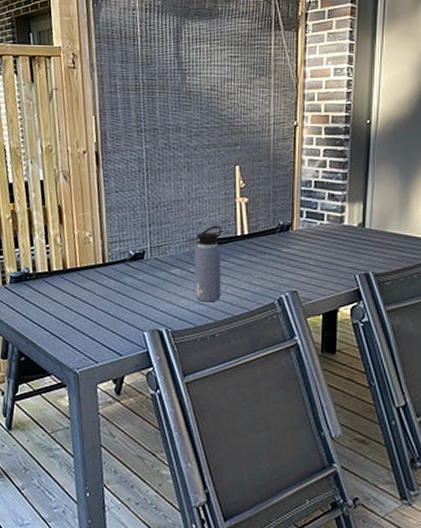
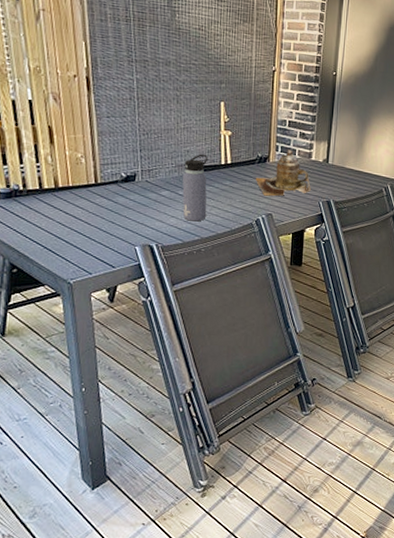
teapot: none [276,215,344,270] -> present [255,150,311,196]

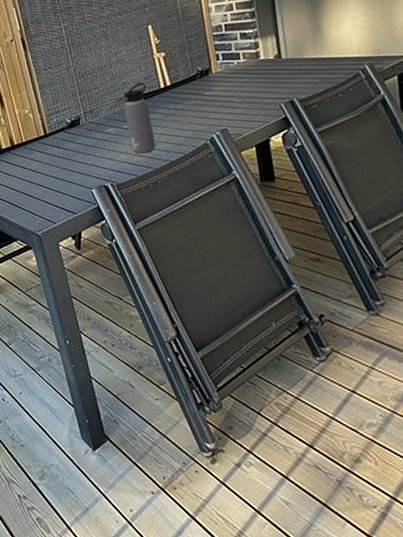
teapot: present [255,150,311,196] -> none [200,55,267,111]

